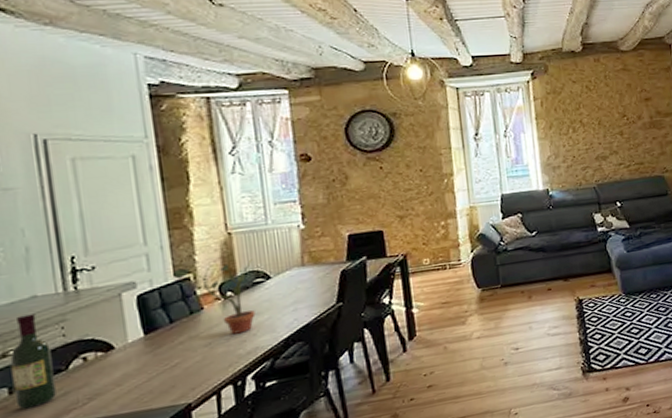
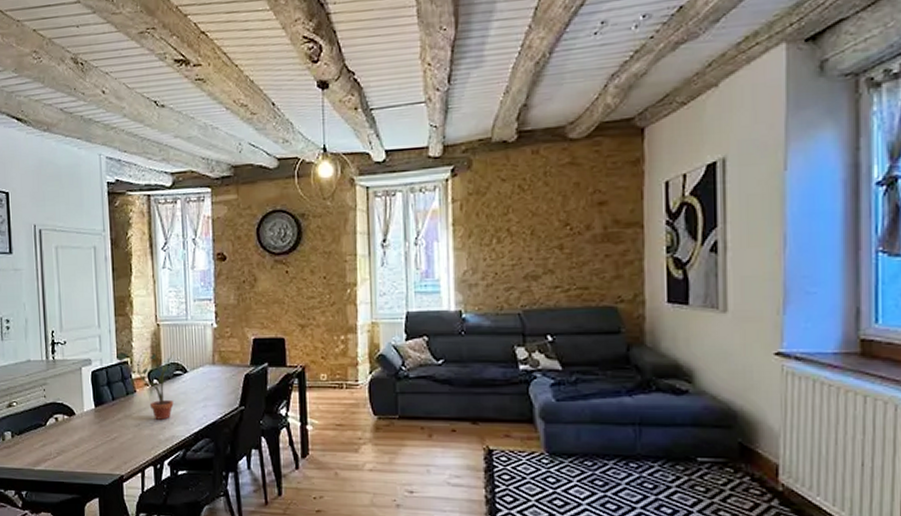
wine bottle: present [9,313,58,409] -> none [13,375,39,452]

